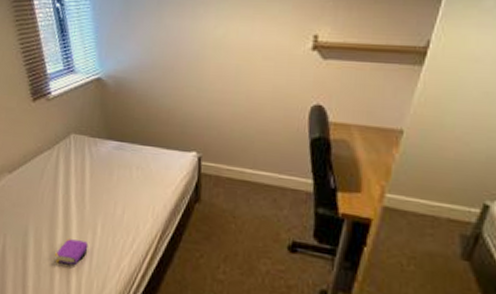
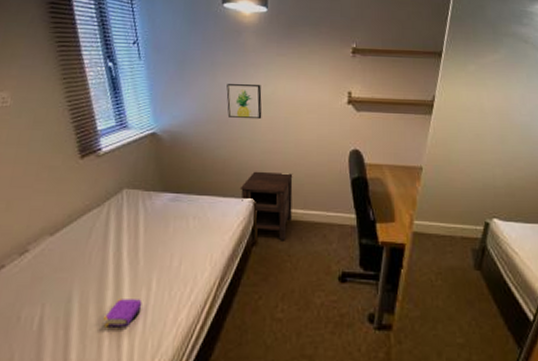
wall art: none [173,26,212,67] -> present [226,84,262,120]
nightstand: none [184,123,243,201] -> present [239,171,293,241]

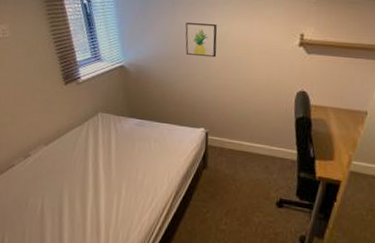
book: present [102,299,143,328] -> none [86,199,115,220]
nightstand: present [239,171,293,241] -> none [194,105,242,168]

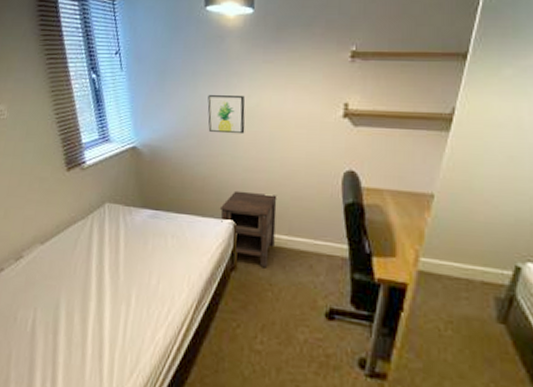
nightstand: none [194,105,242,168] -> present [219,190,278,268]

